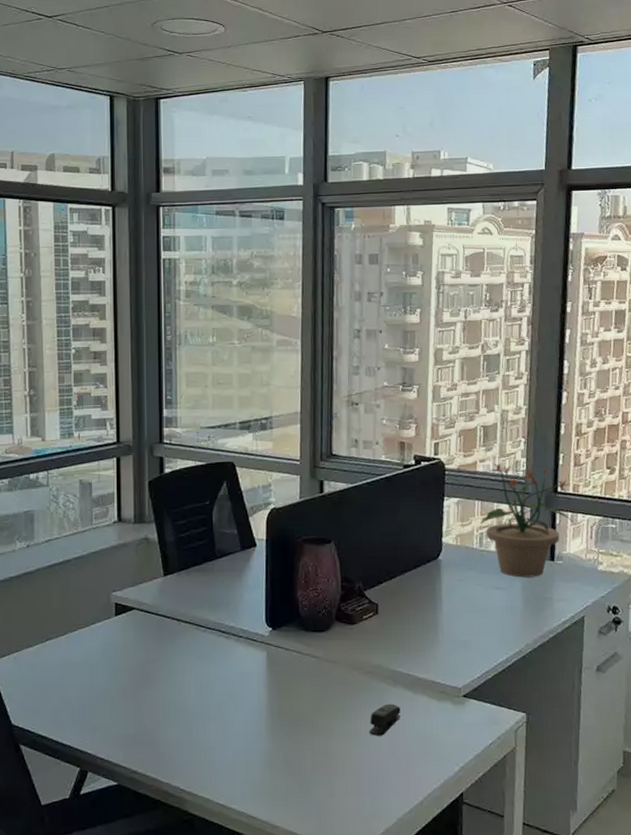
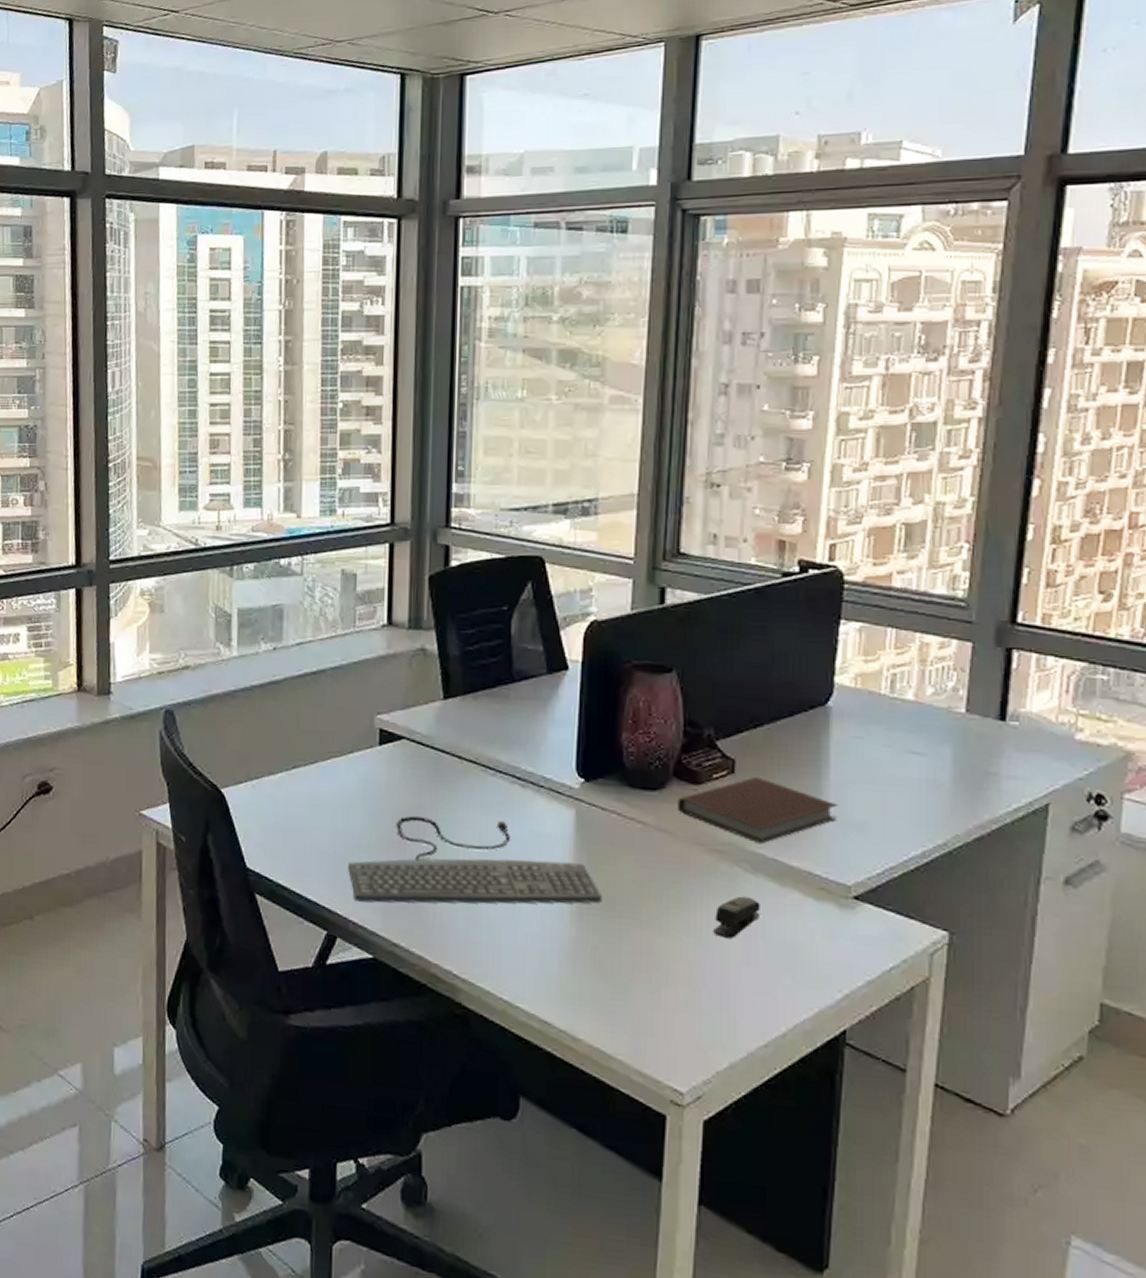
keyboard: none [95,666,289,741] -> present [348,815,601,904]
notebook: none [340,615,449,664] -> present [678,776,838,844]
potted plant: present [480,463,573,578] -> none [893,577,1039,742]

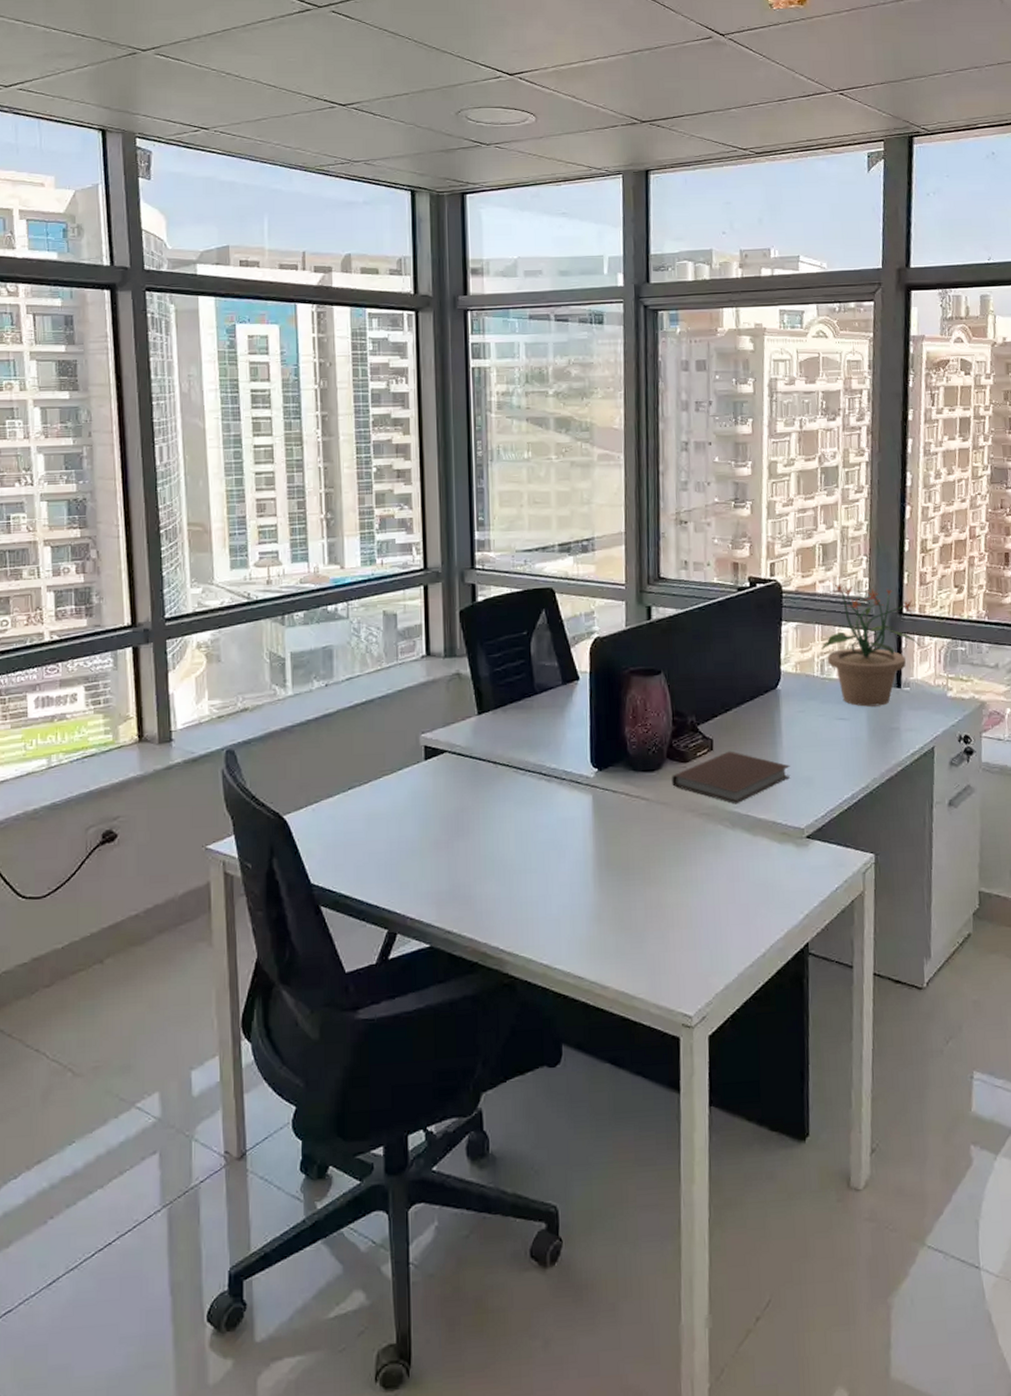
keyboard: present [348,815,601,904] -> none [403,812,618,899]
stapler: present [713,896,760,939] -> none [706,847,740,884]
potted plant: none [893,577,1039,742] -> present [821,583,920,707]

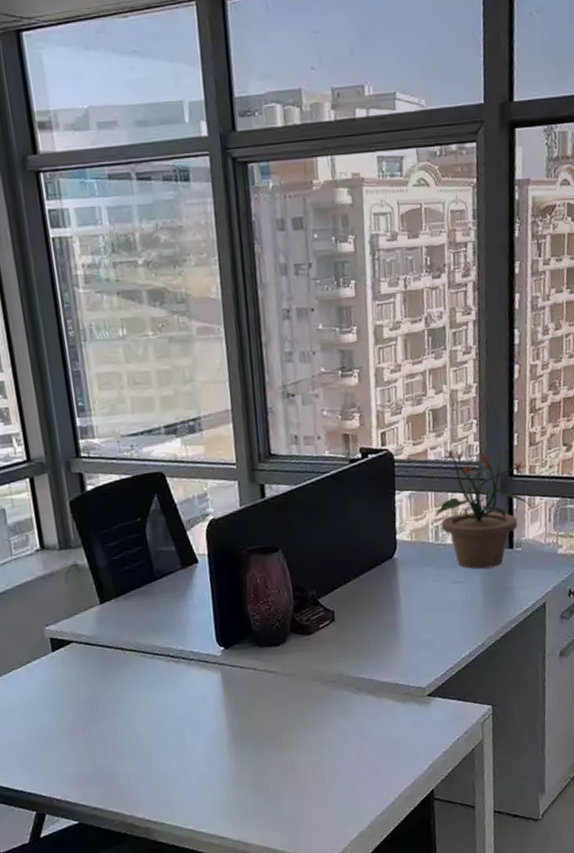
notebook: present [672,751,790,804] -> none [296,620,410,671]

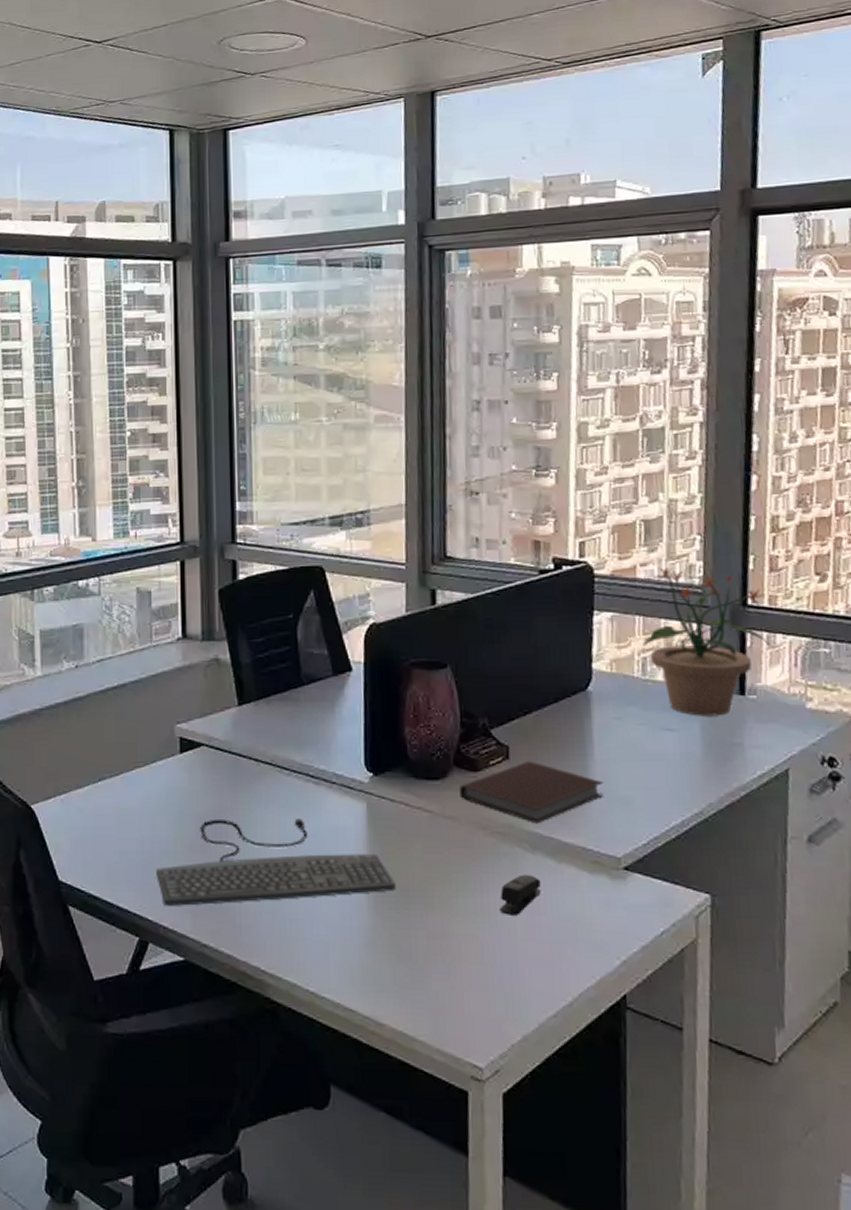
keyboard: none [44,693,251,782] -> present [156,818,395,906]
notebook: none [296,620,410,671] -> present [459,761,604,824]
stapler: none [335,710,366,745] -> present [500,874,541,915]

